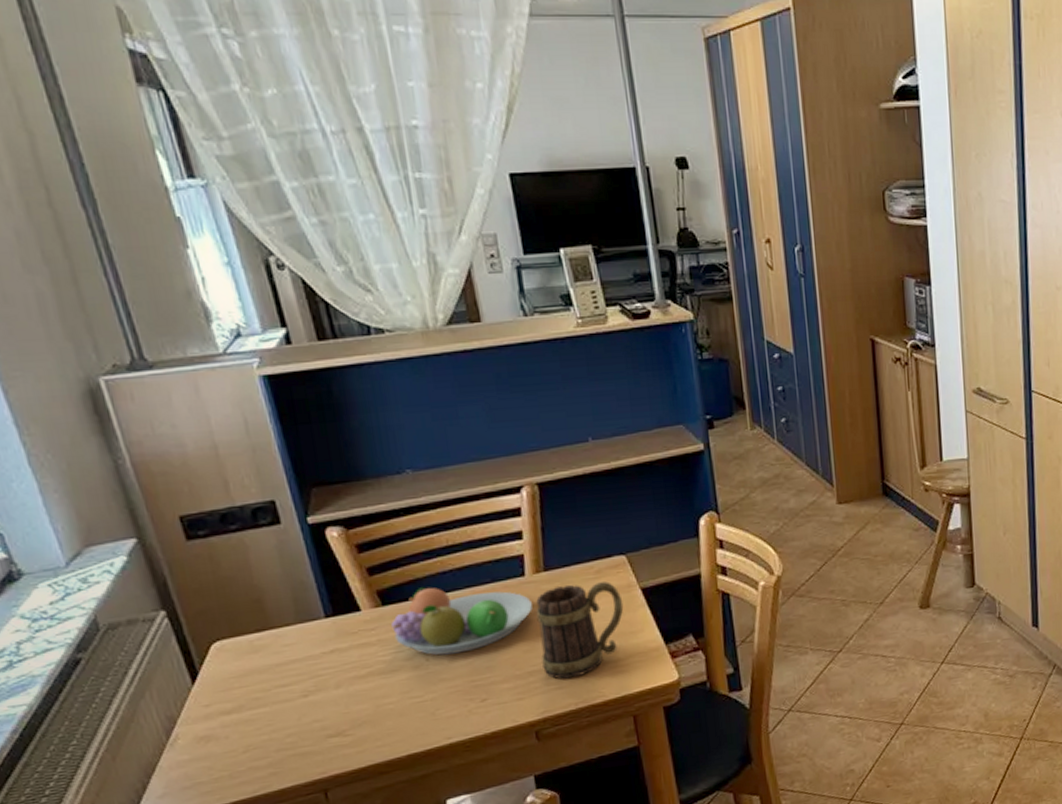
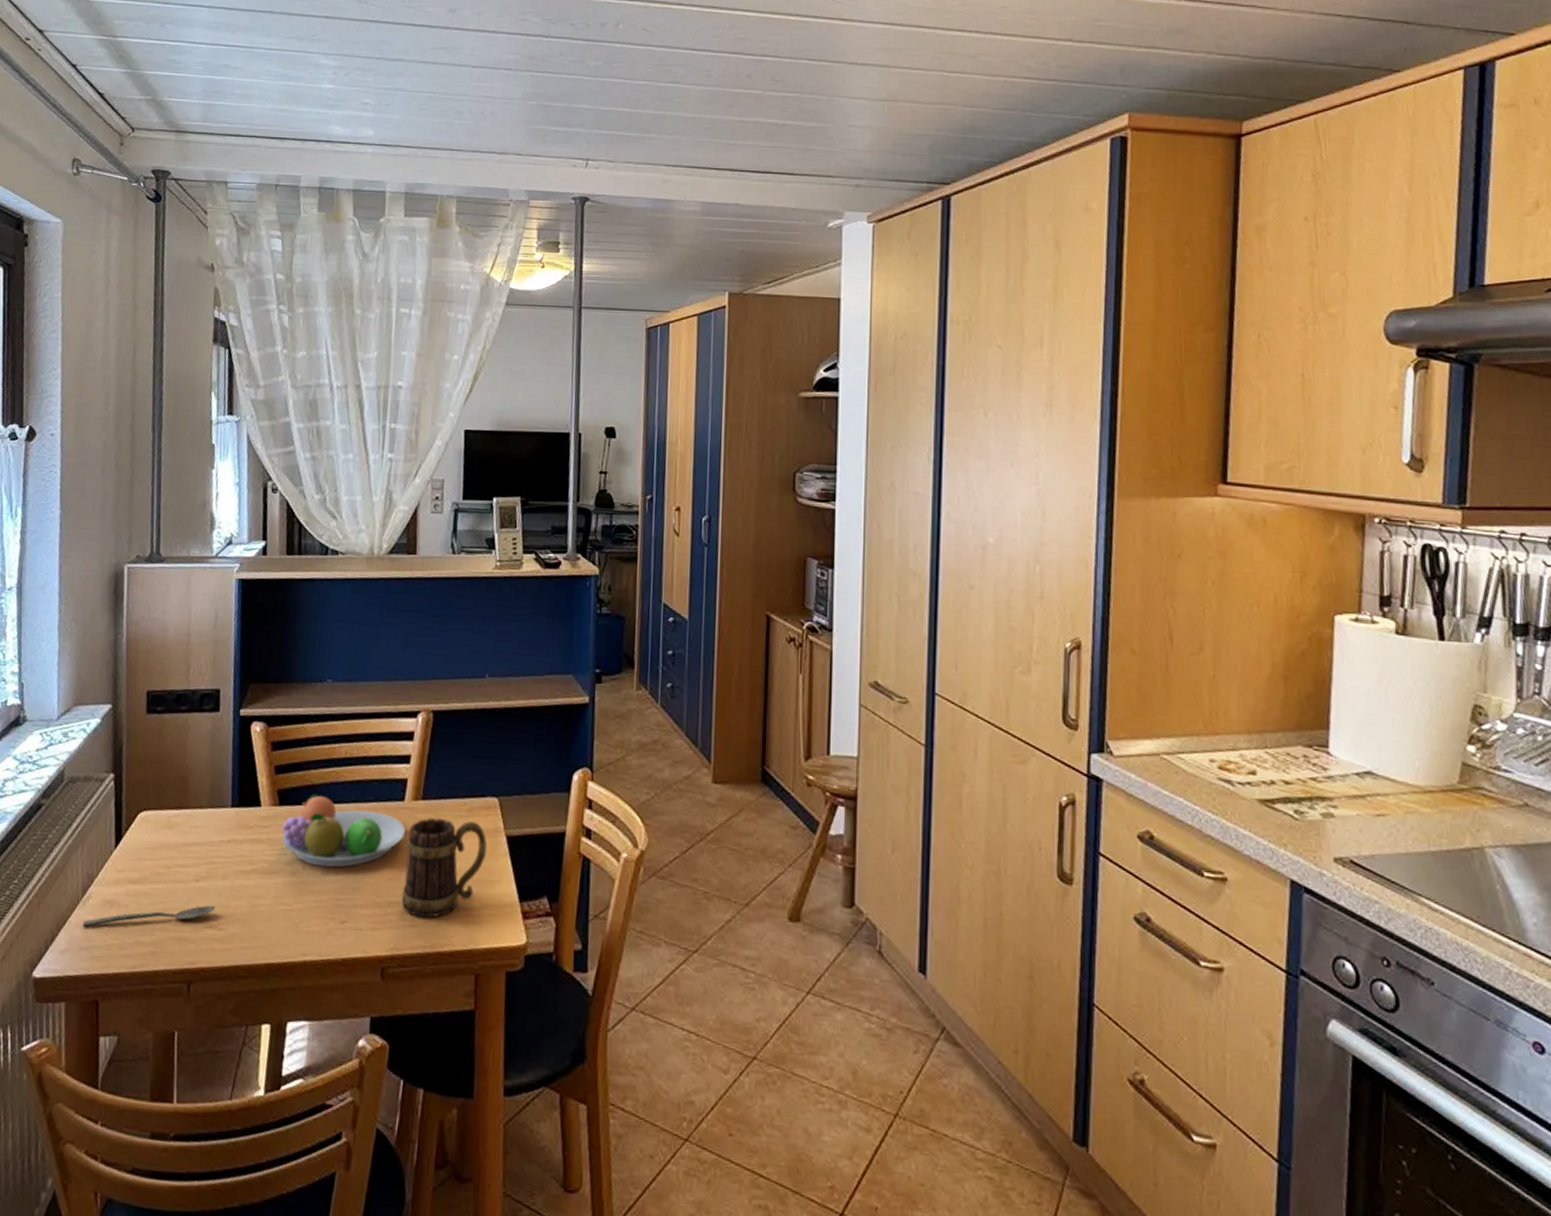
spoon: none [177,715,335,767] -> present [82,905,215,927]

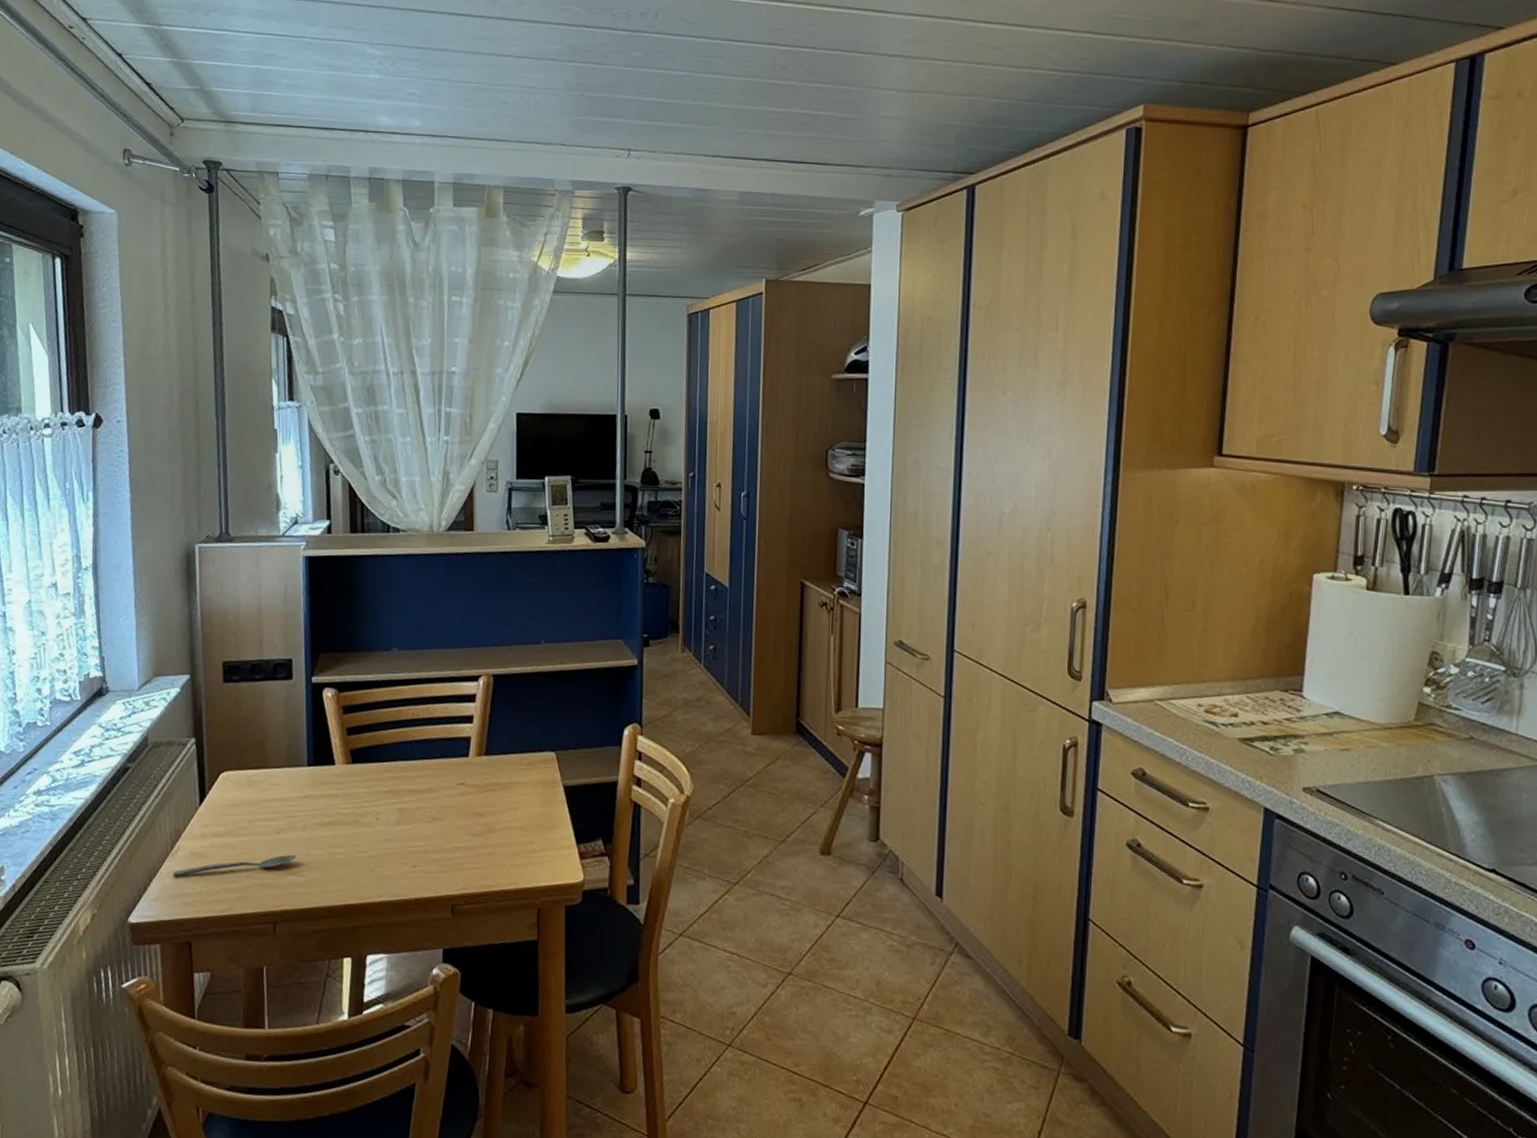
fruit bowl: present [282,794,405,868] -> none [355,753,470,818]
mug: present [402,817,488,918] -> none [468,771,546,861]

